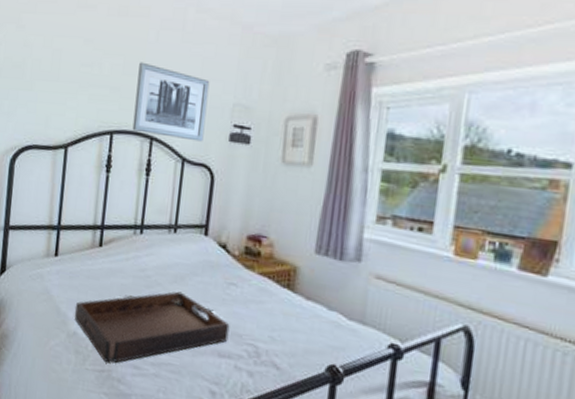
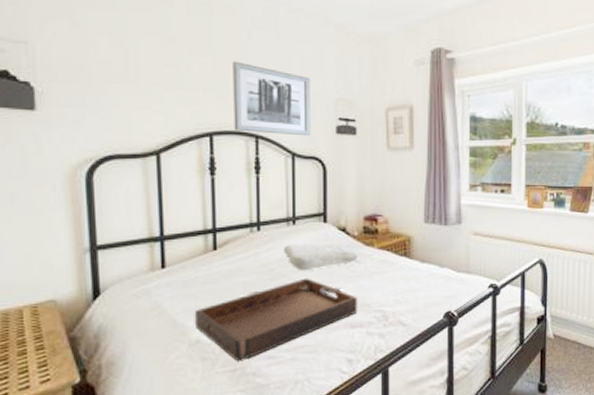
soap bar: none [161,253,236,285] -> present [283,244,358,271]

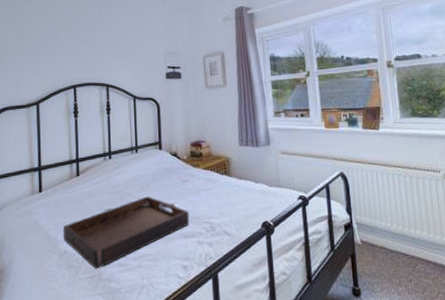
wall art: present [233,61,311,136] -> none [90,31,147,83]
soap bar: present [283,244,358,271] -> none [129,167,187,191]

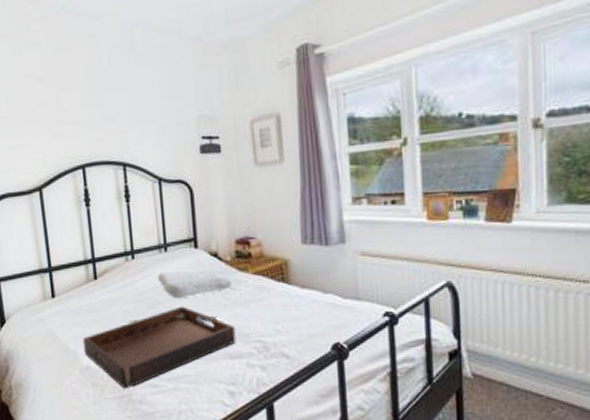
soap bar: none [129,167,187,191] -> present [157,271,232,299]

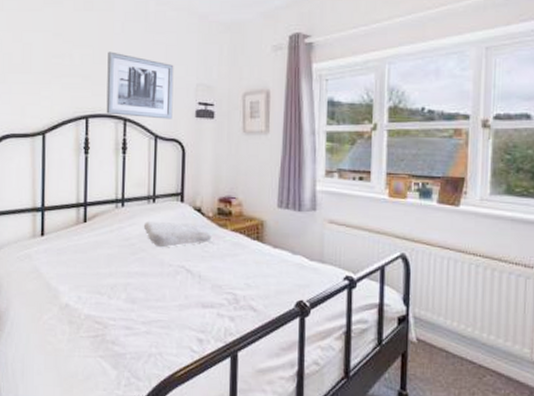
serving tray: present [82,306,237,387] -> none [65,254,210,327]
wall art: none [97,91,175,161] -> present [106,51,174,120]

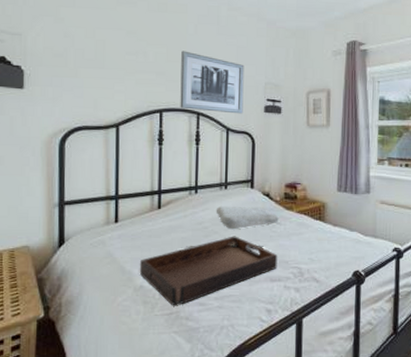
serving tray: none [65,254,210,327] -> present [139,236,278,305]

